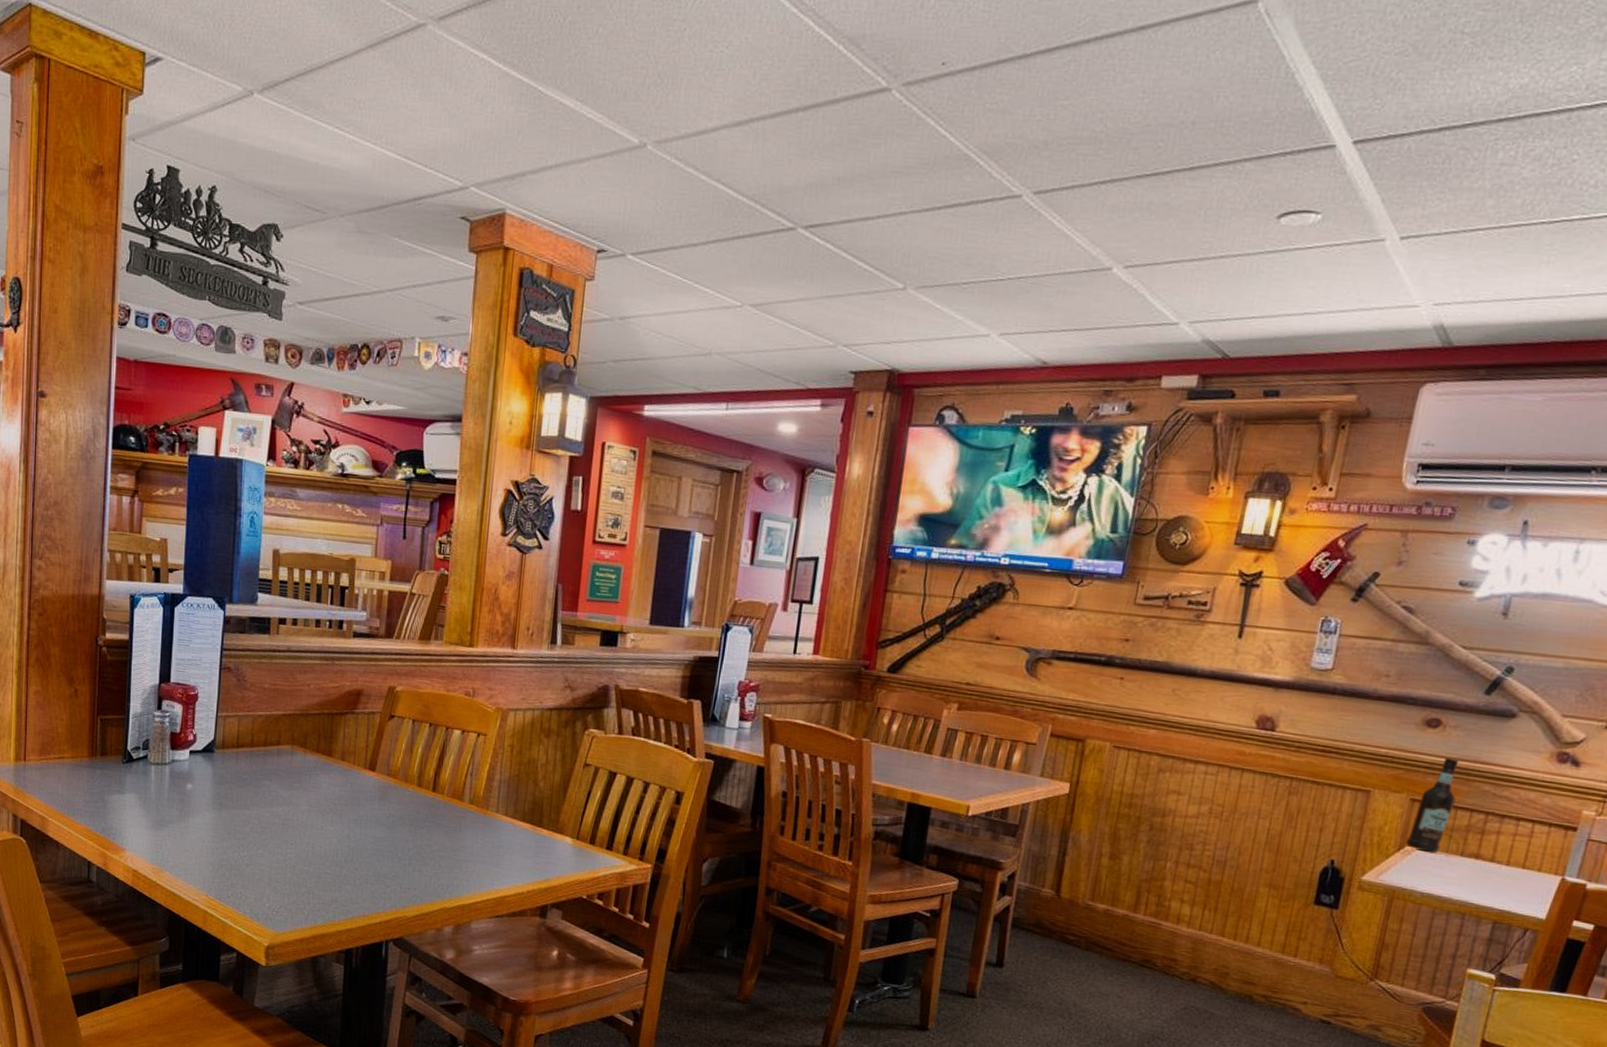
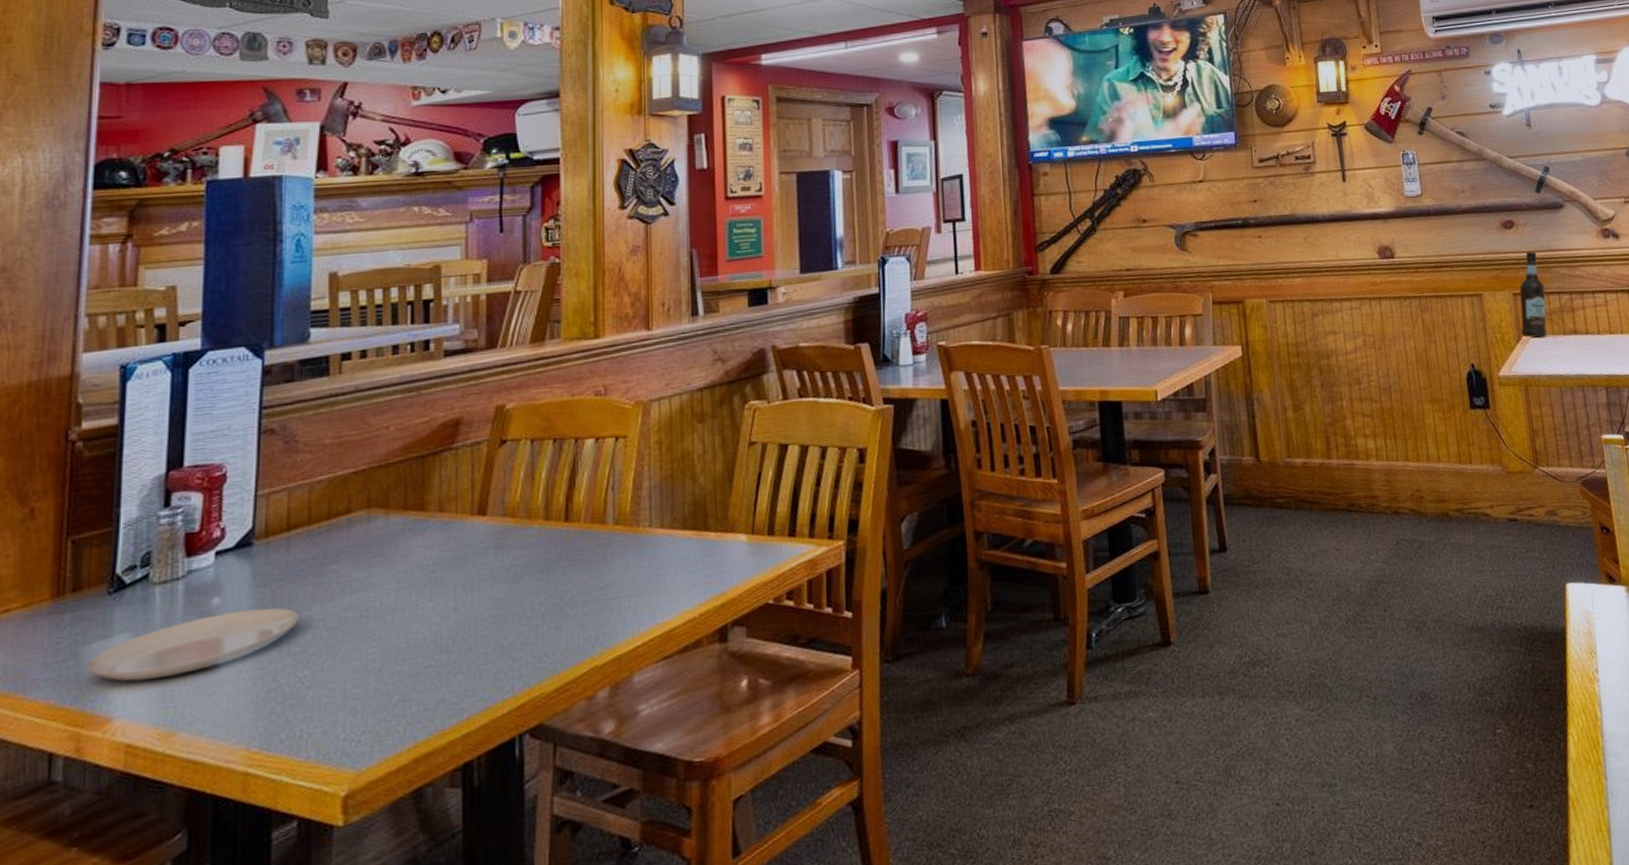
plate: none [110,795,243,833] -> present [87,607,300,682]

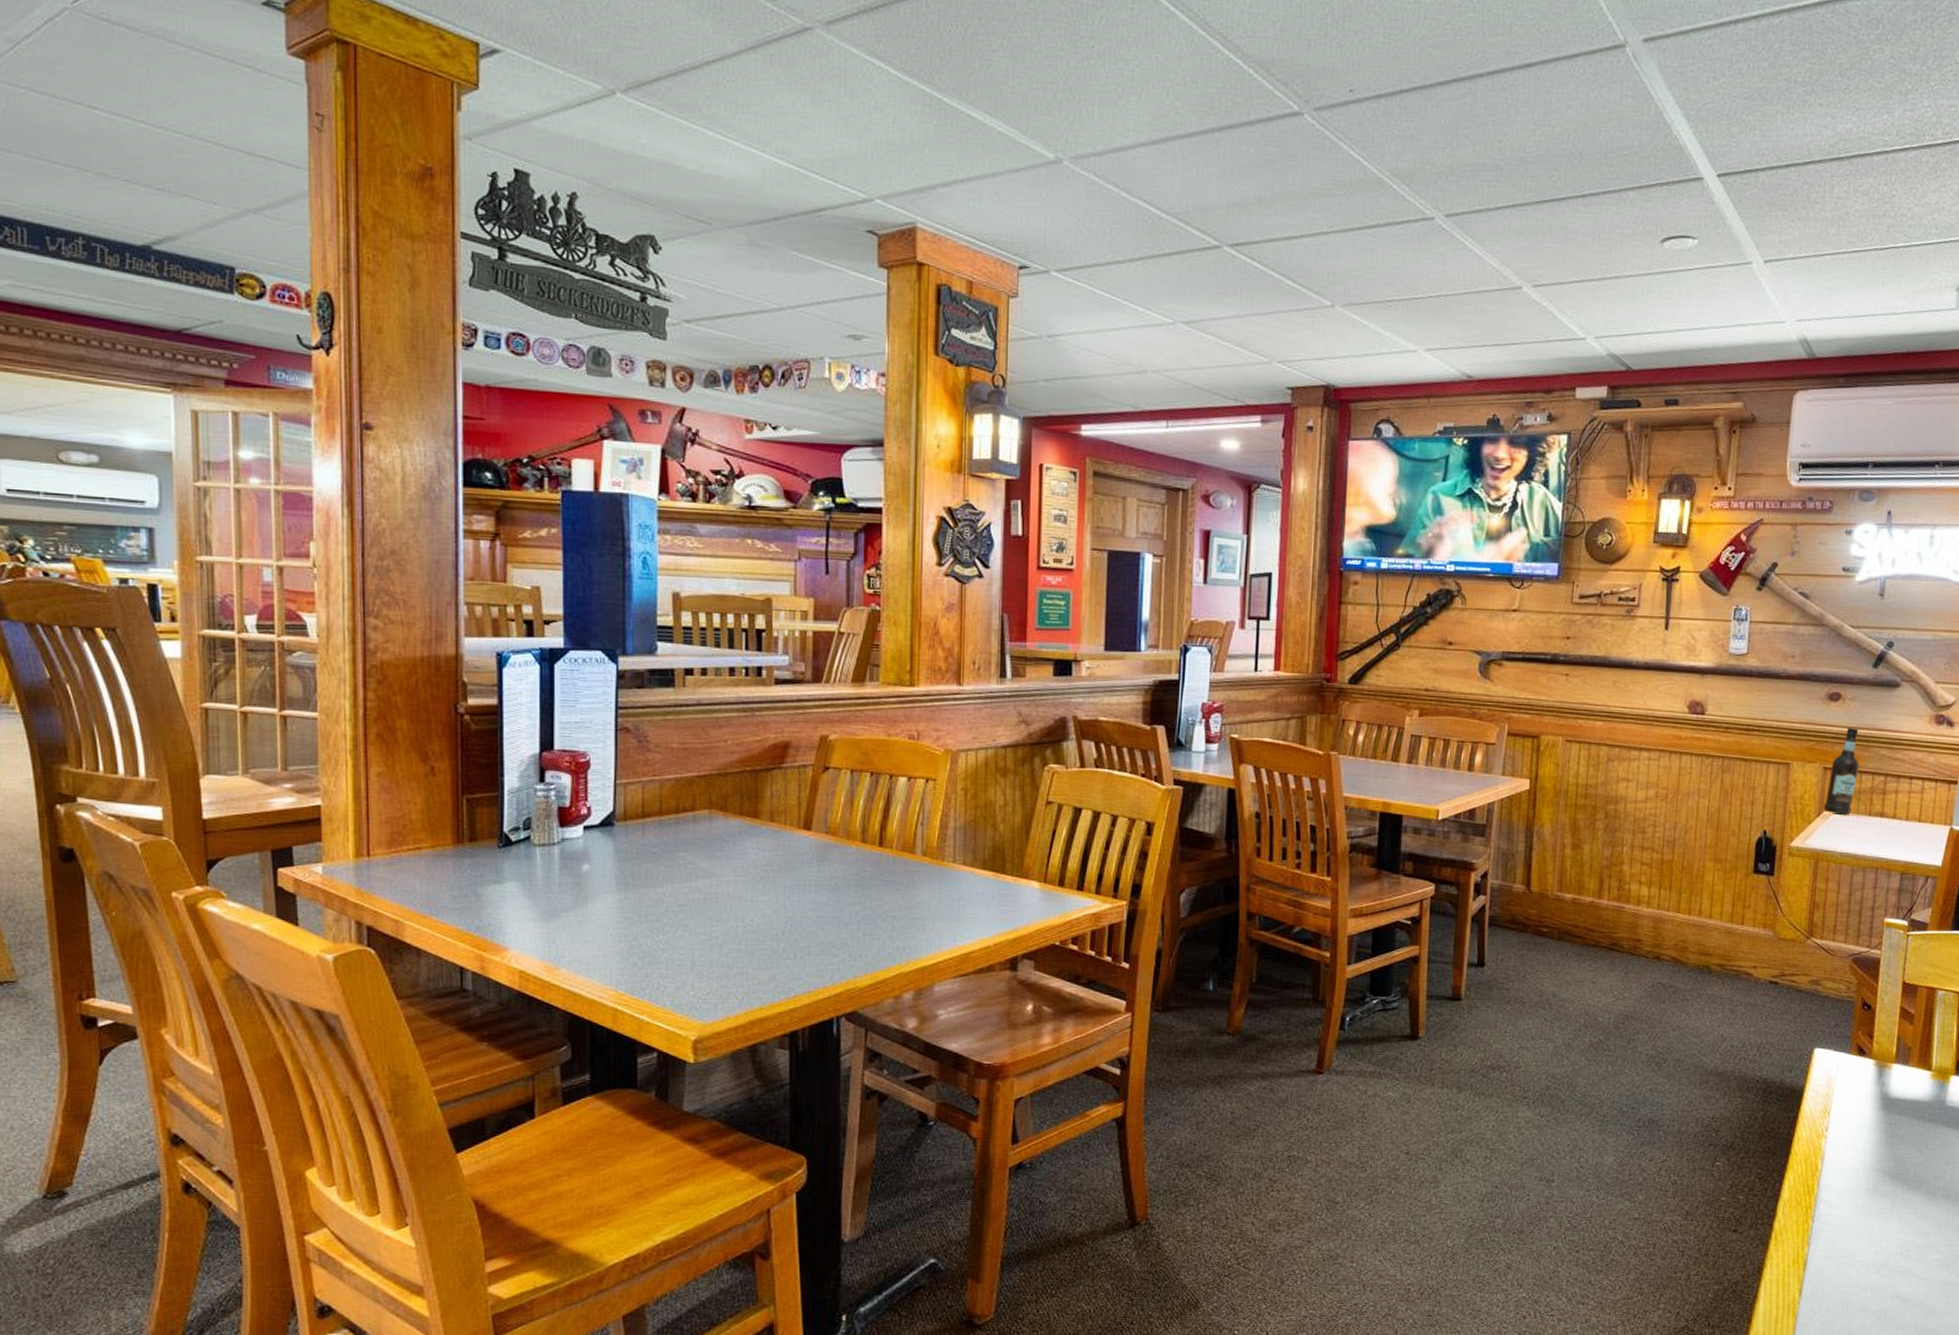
plate: present [87,607,300,682] -> none [485,878,655,923]

